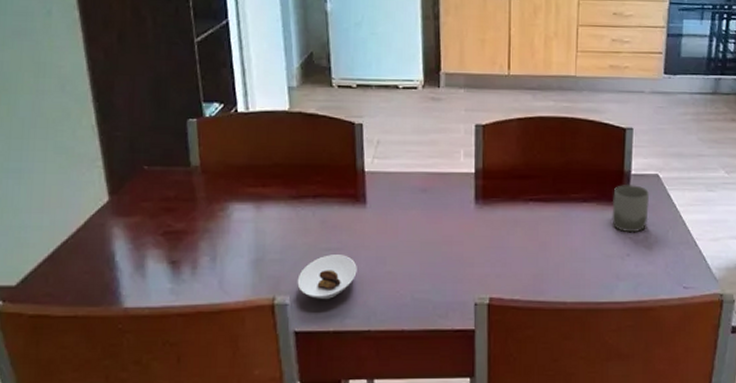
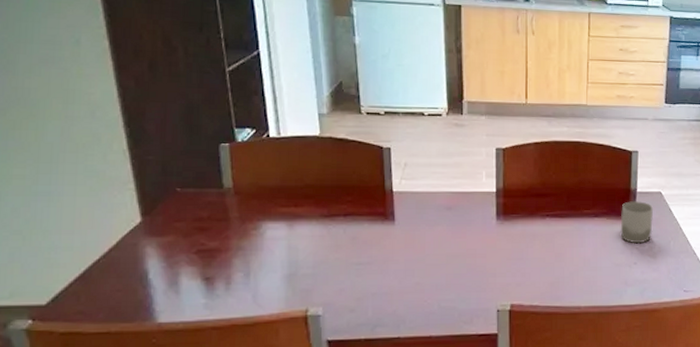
saucer: present [297,255,357,300] -> none [329,268,387,311]

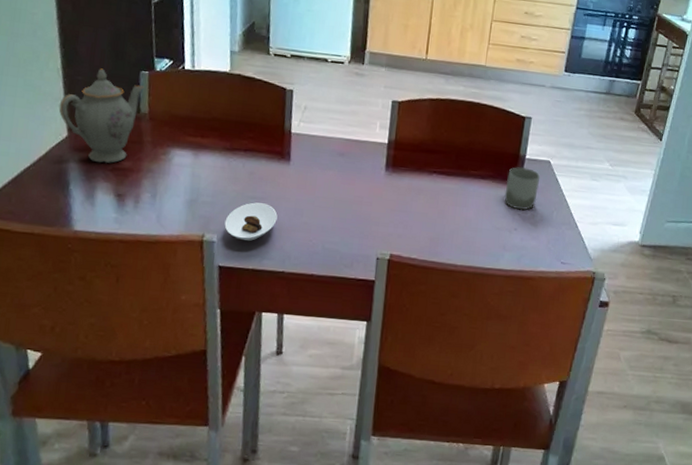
teapot: none [128,145,226,247] -> present [58,68,144,163]
saucer: none [329,268,387,311] -> present [224,202,278,242]

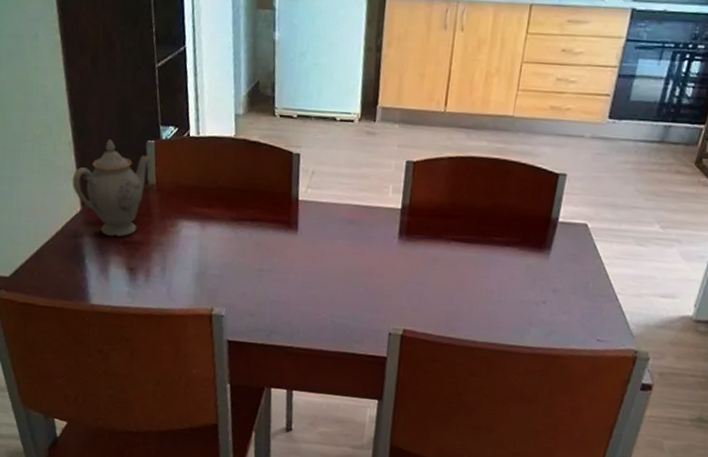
saucer: present [224,202,278,242] -> none [232,275,285,316]
cup: present [504,166,541,211] -> none [532,231,575,281]

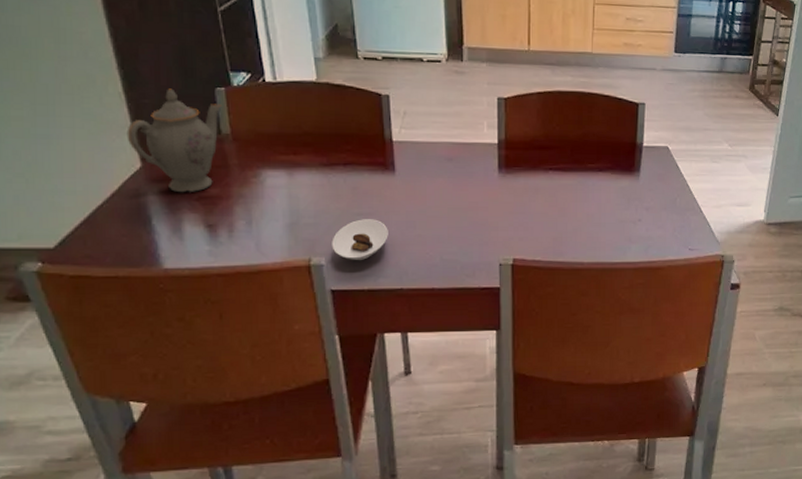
saucer: none [232,275,285,316] -> present [332,219,388,261]

